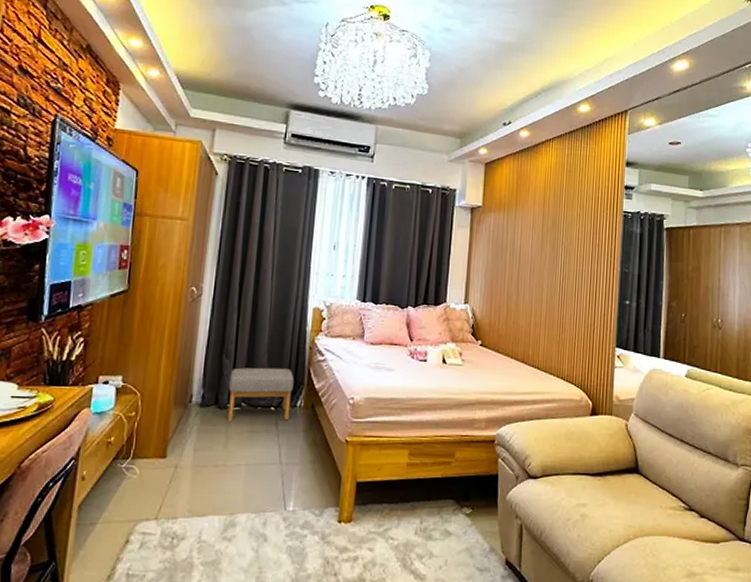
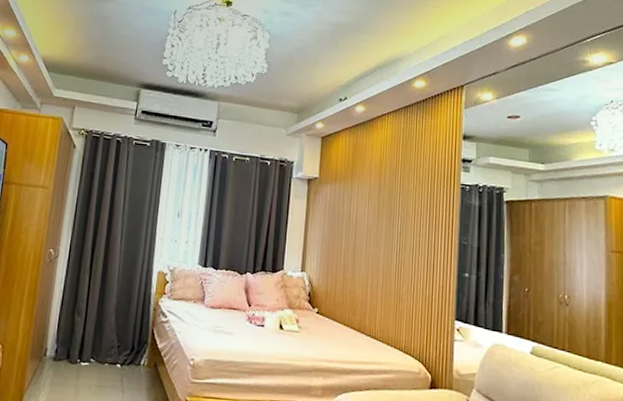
footstool: present [227,367,294,422] -> none [77,325,139,378]

